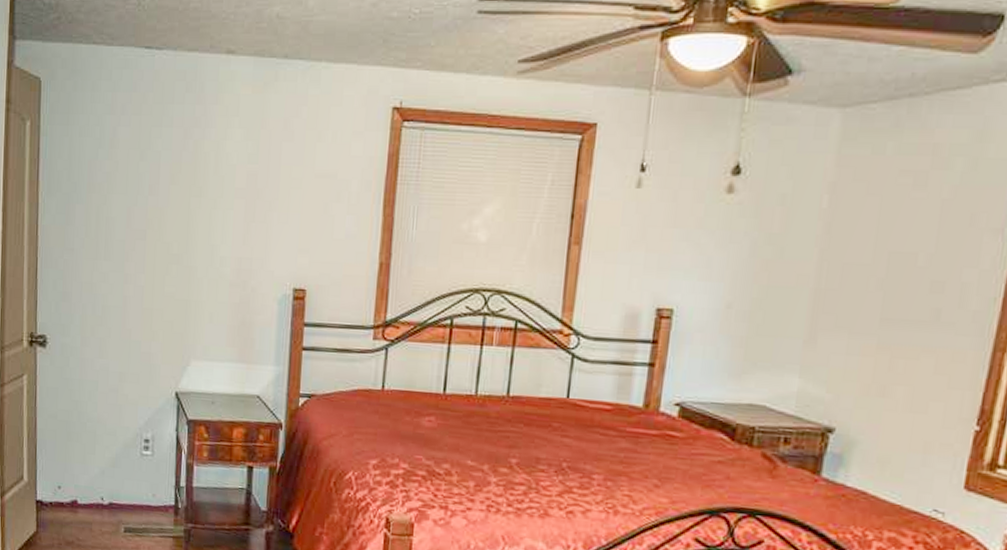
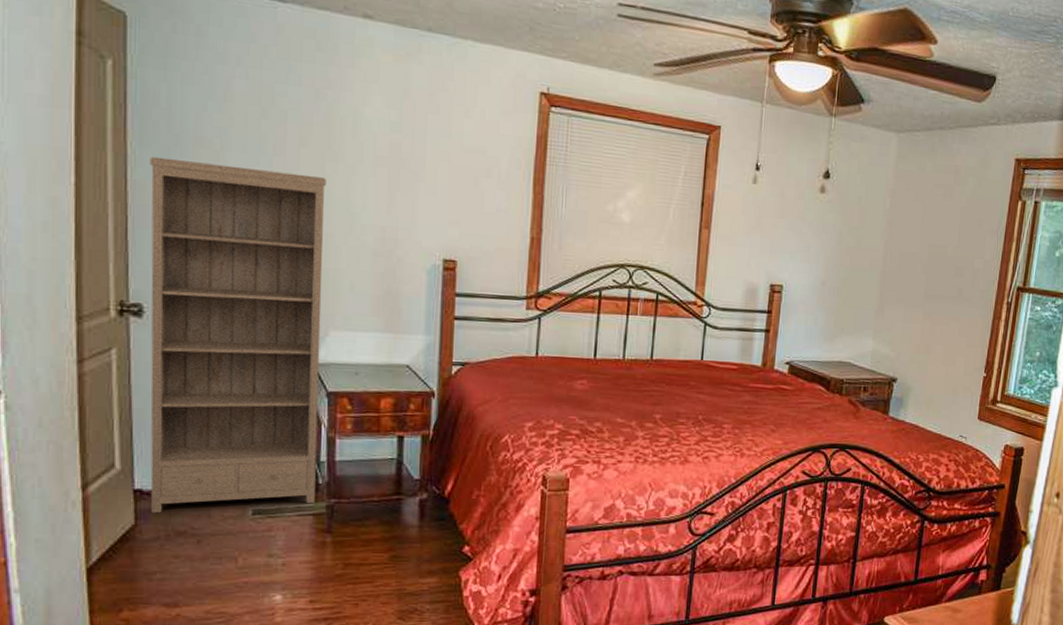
bookshelf: none [48,203,191,527] -> present [150,156,326,514]

